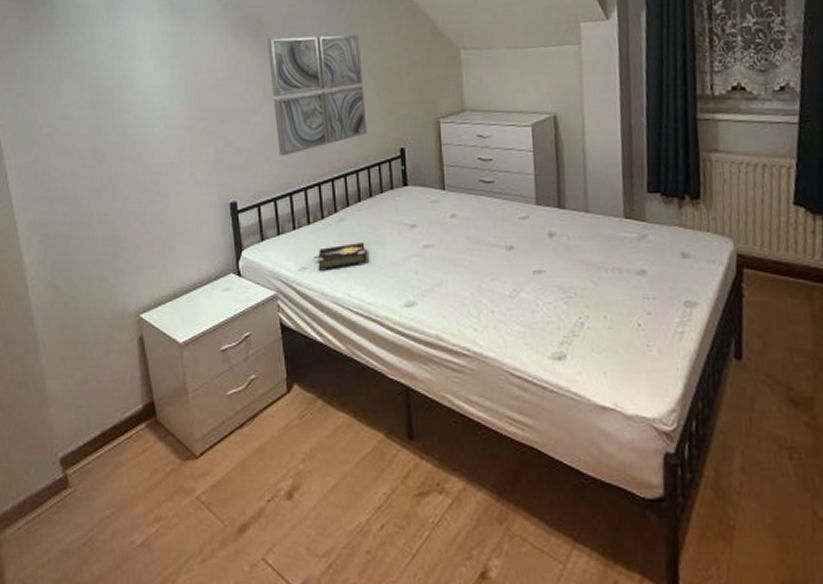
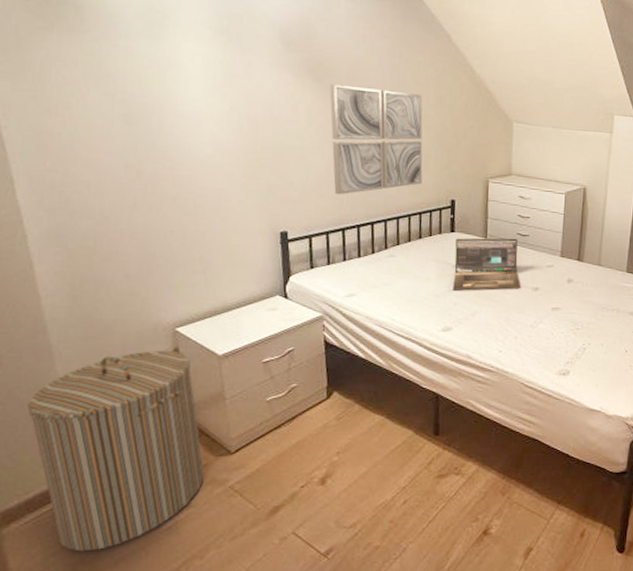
laundry hamper: none [19,339,171,566] -> present [28,350,204,552]
hardback book: present [313,241,367,271] -> none [361,275,412,298]
laptop: none [410,186,491,256] -> present [453,237,520,291]

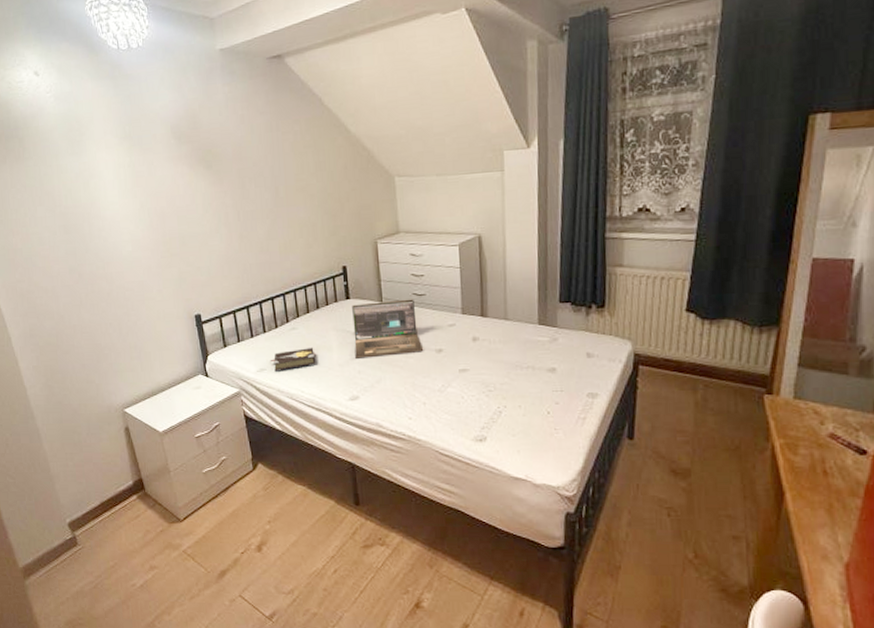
laundry hamper: present [28,350,204,552] -> none [29,429,162,603]
wall art: present [329,84,423,195] -> none [219,164,313,275]
hardback book: none [361,275,412,298] -> present [270,347,316,372]

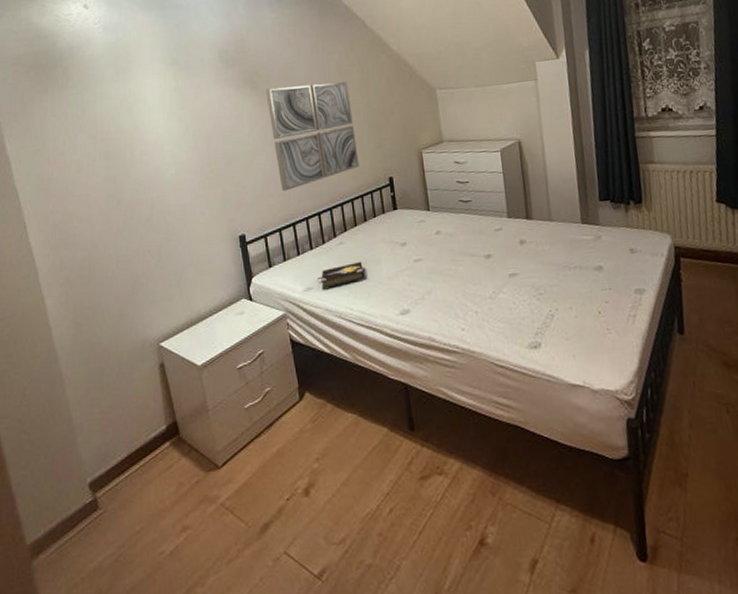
wall art: none [219,164,313,275] -> present [266,81,359,192]
laptop: present [352,299,423,359] -> none [399,206,472,270]

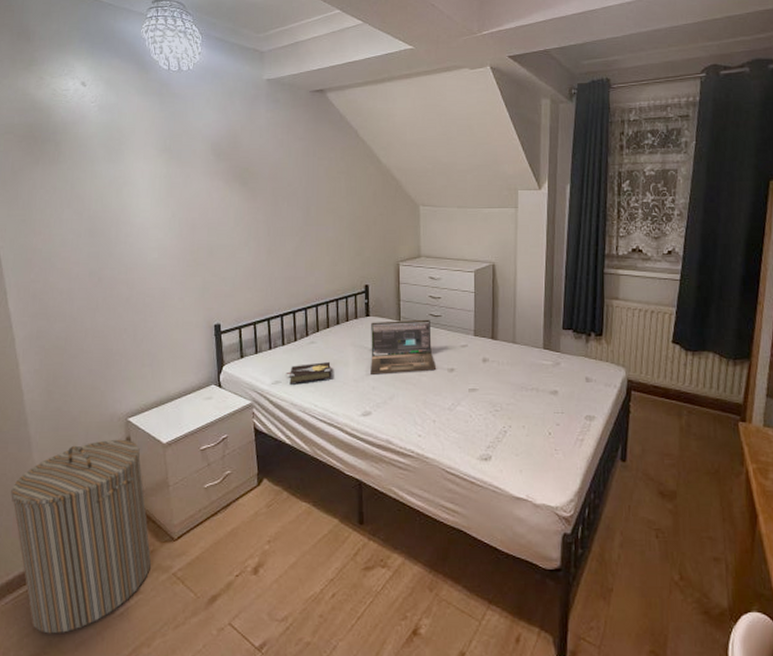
laundry hamper: none [47,366,197,582] -> present [11,439,151,634]
wall art: present [266,81,359,192] -> none [254,186,338,287]
laptop: none [399,206,472,270] -> present [370,319,435,375]

